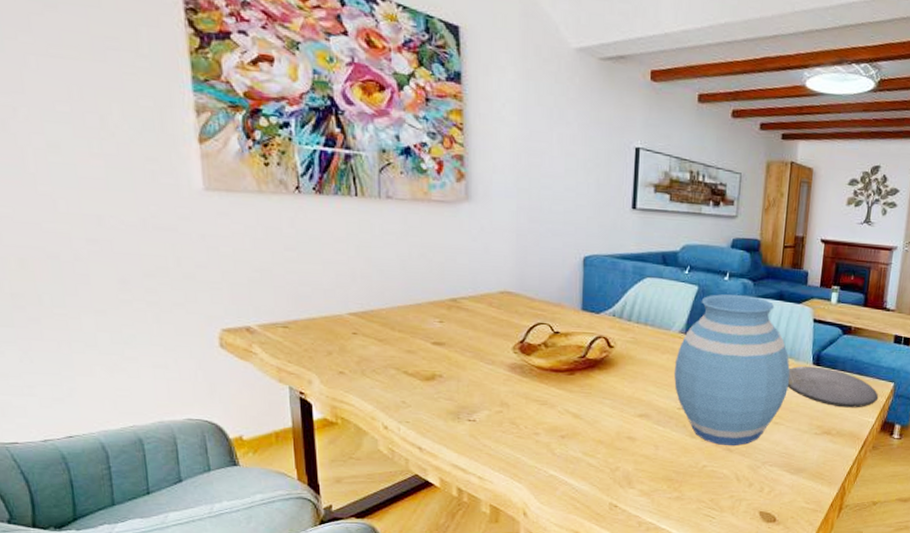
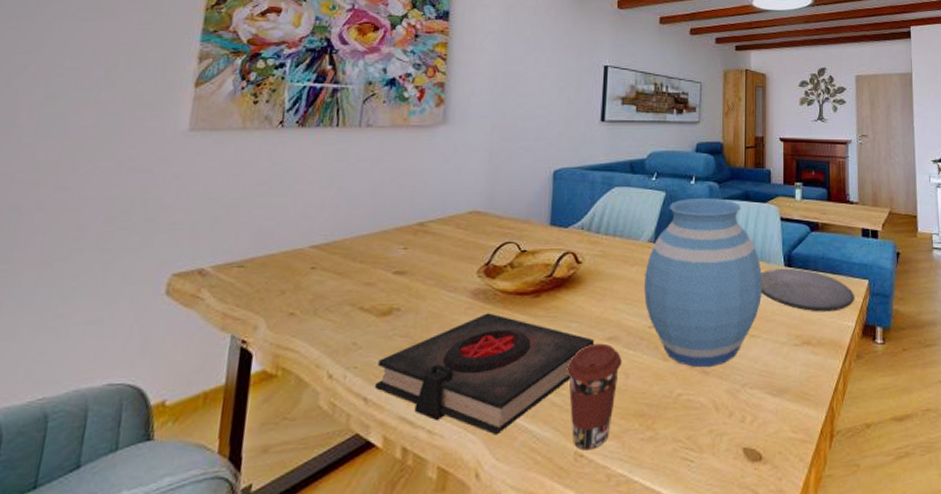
book: none [426,385,626,485] -> present [374,313,594,436]
coffee cup: none [601,418,653,503] -> present [566,343,622,450]

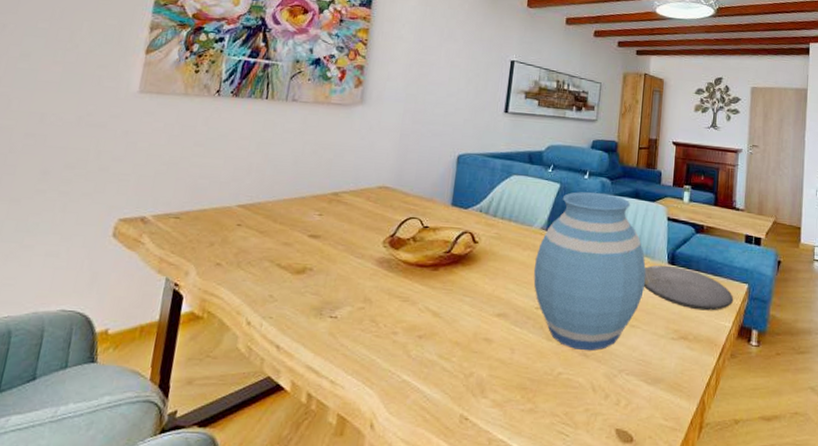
book: present [374,313,594,436] -> none [286,280,484,392]
coffee cup: present [566,343,622,450] -> none [457,318,510,415]

